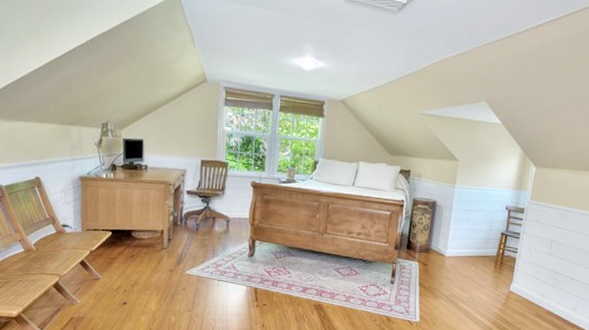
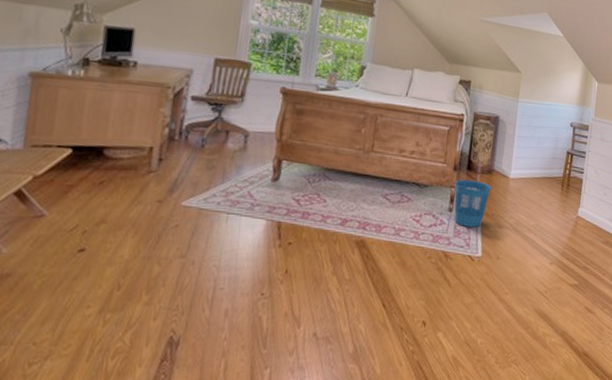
wastebasket: none [395,257,429,297] -> present [454,179,491,227]

